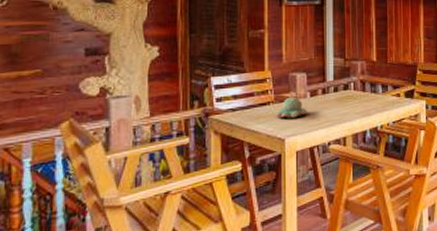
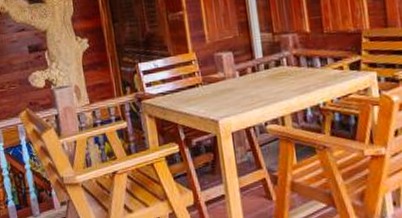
candle: present [275,96,308,118] -> none [205,77,239,100]

